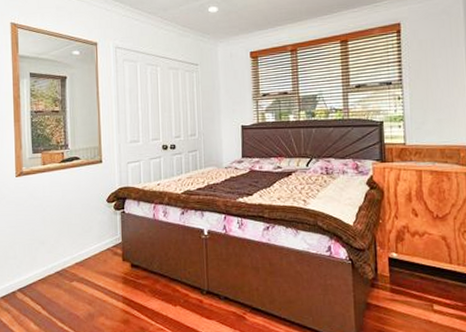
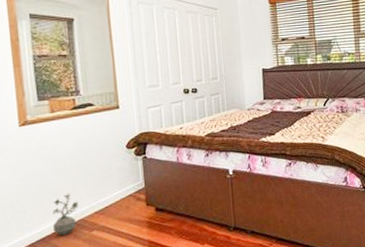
potted plant: none [38,243,61,283] -> present [52,193,78,235]

